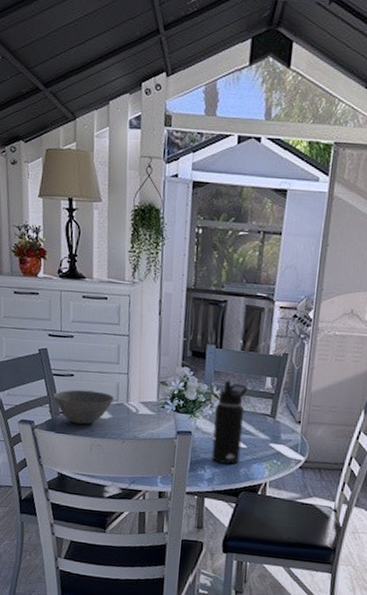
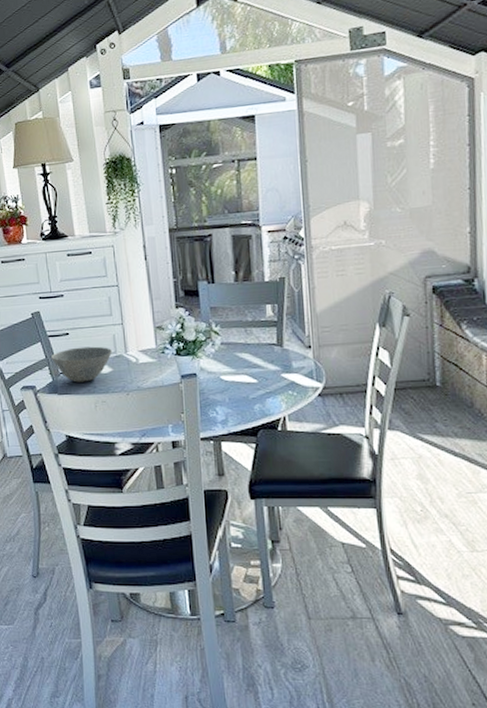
water bottle: present [211,380,248,465] -> none [218,314,252,404]

